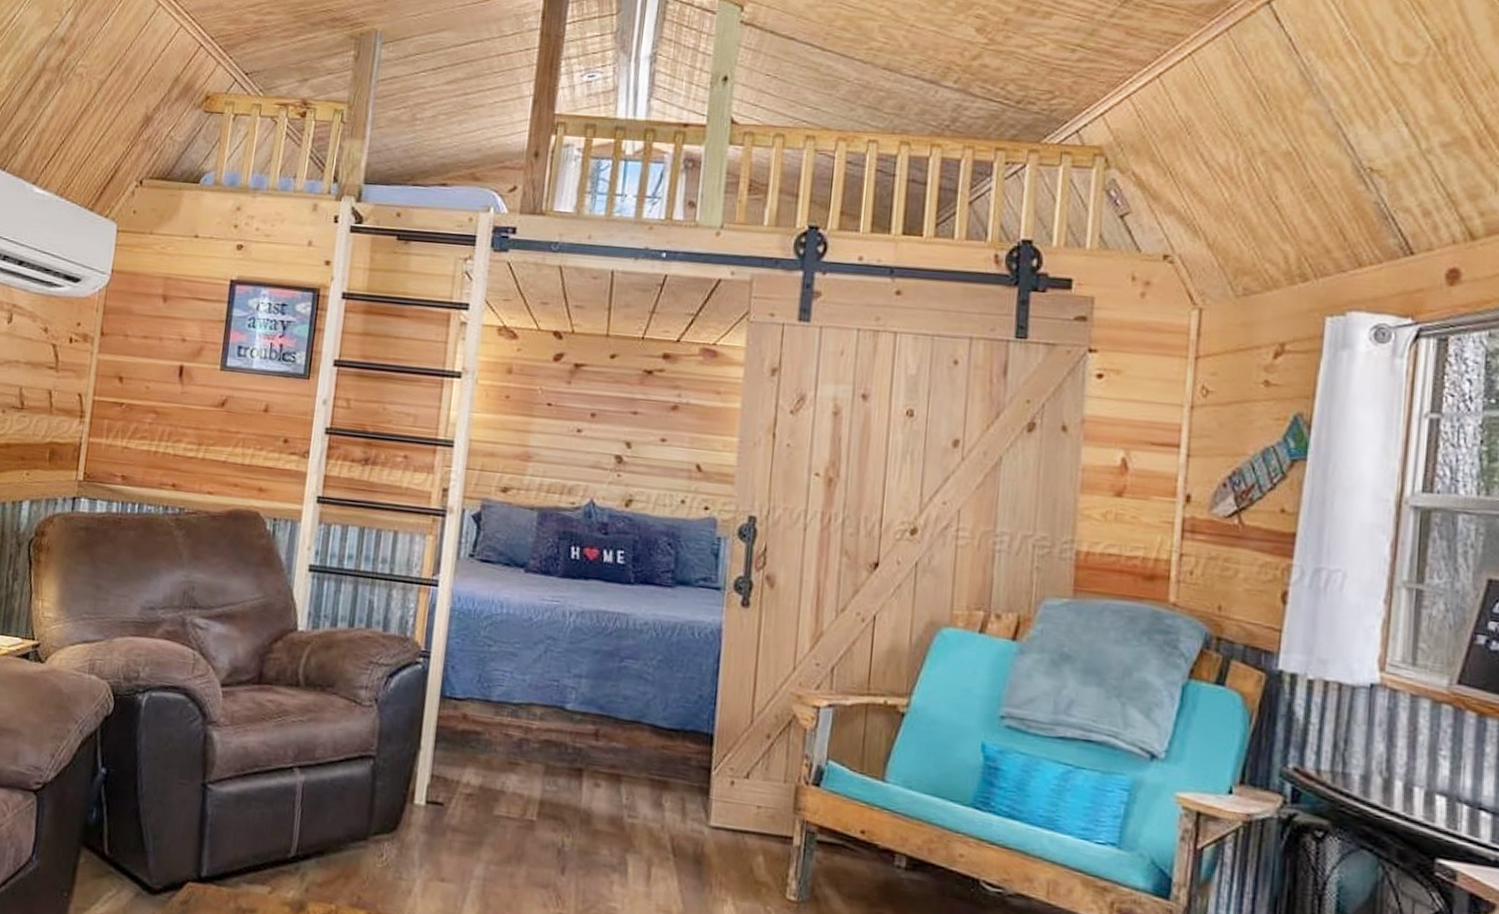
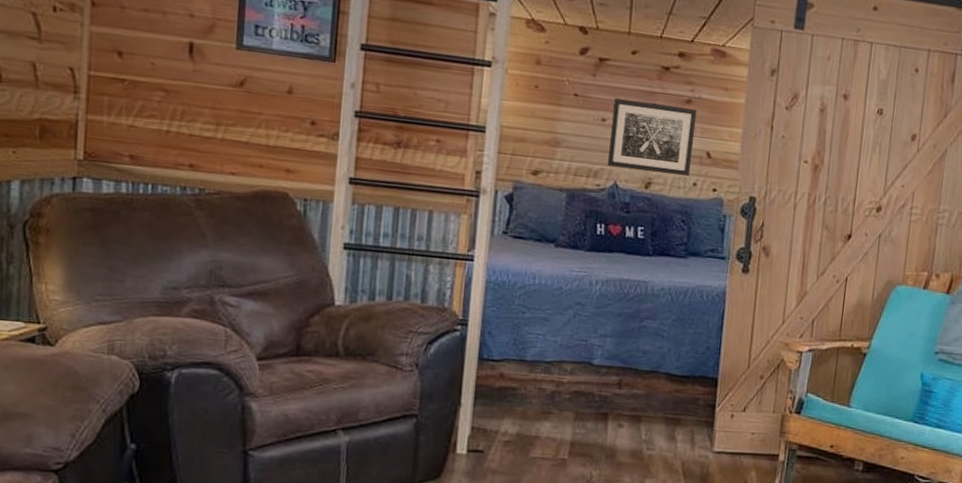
wall art: none [582,407,685,493] -> present [607,98,697,177]

